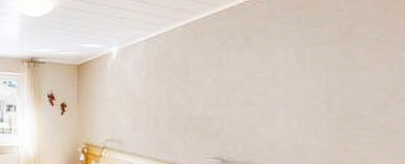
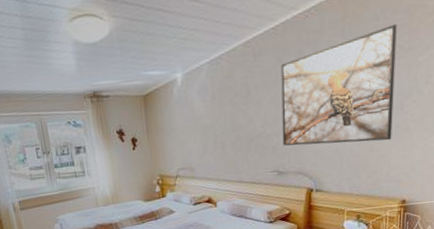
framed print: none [225,16,375,143] -> present [281,23,397,146]

